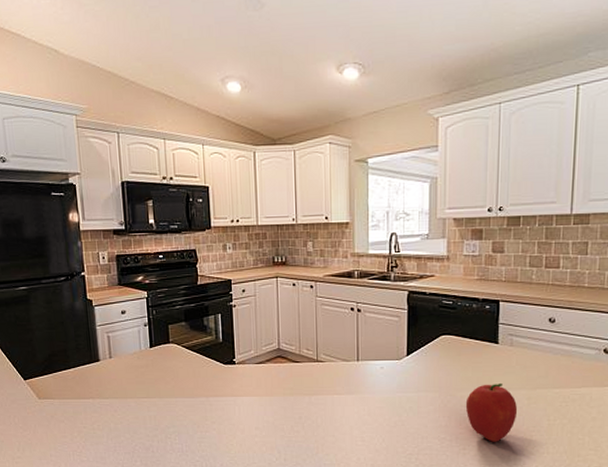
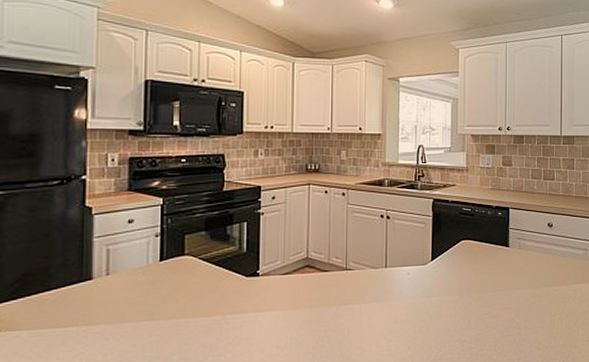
fruit: present [465,382,518,442] -> none [482,283,526,341]

